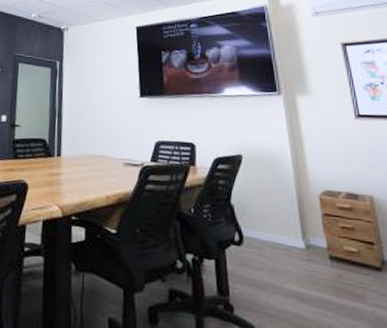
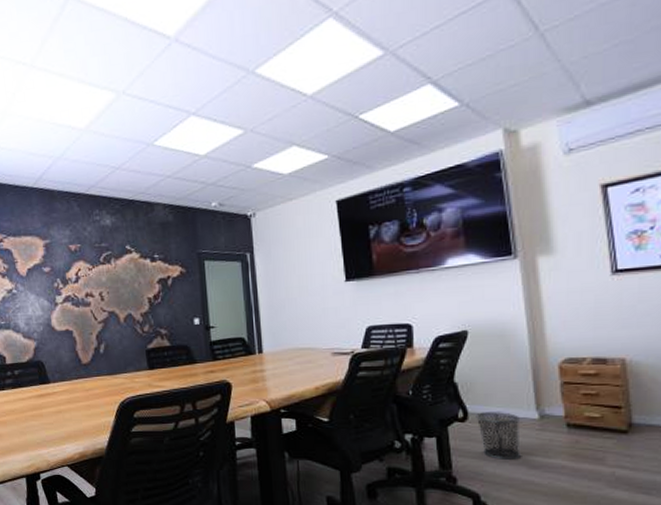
waste bin: none [250,237,291,291] -> present [476,412,521,460]

